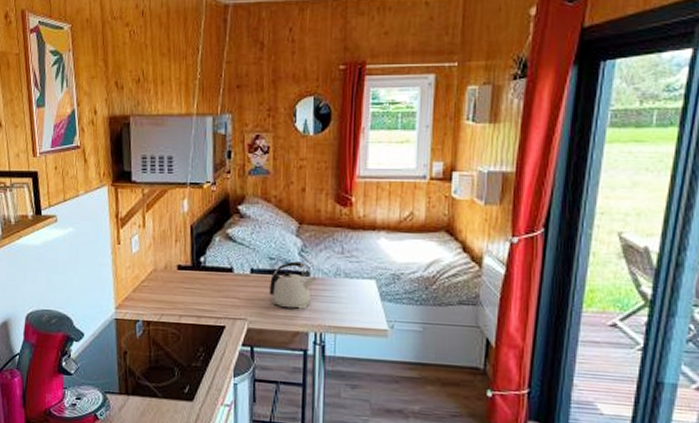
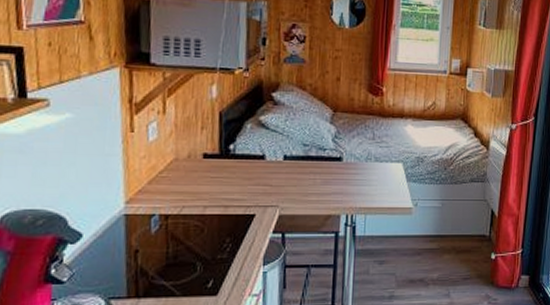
kettle: present [270,261,317,309] -> none [303,147,349,193]

